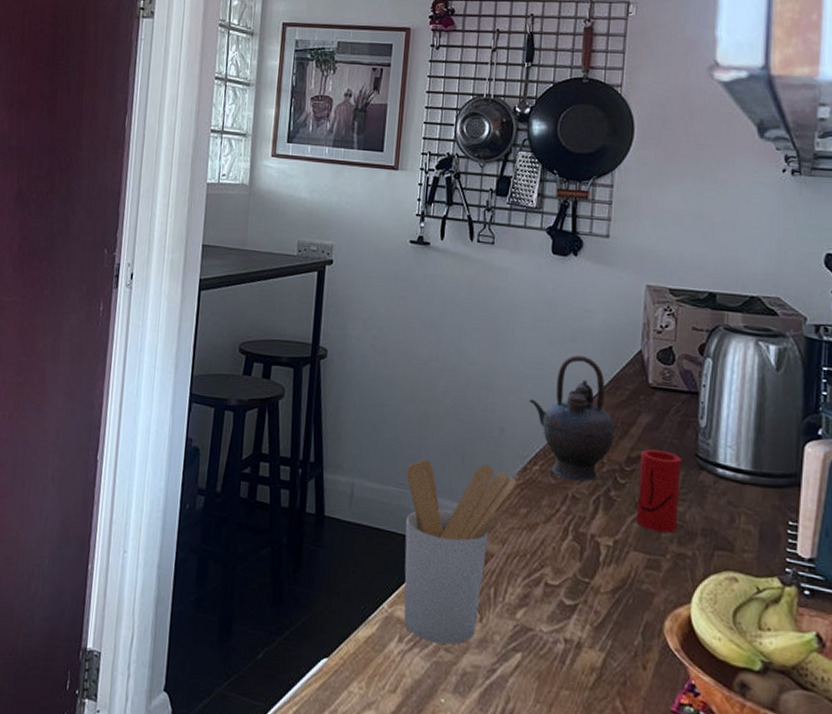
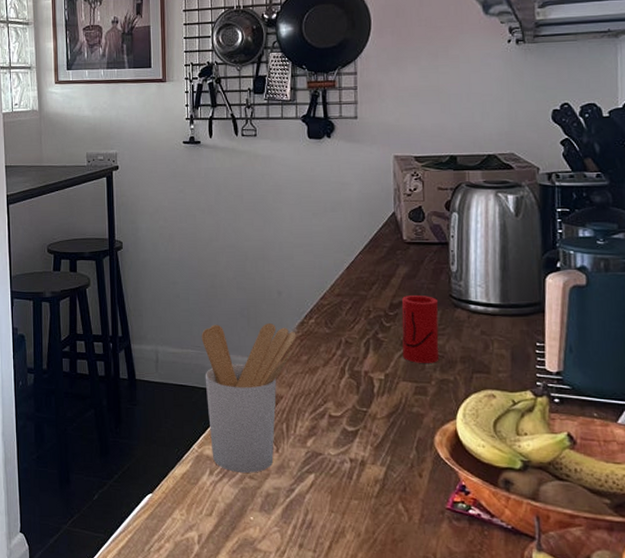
teapot: present [529,354,615,482] -> none [300,222,378,328]

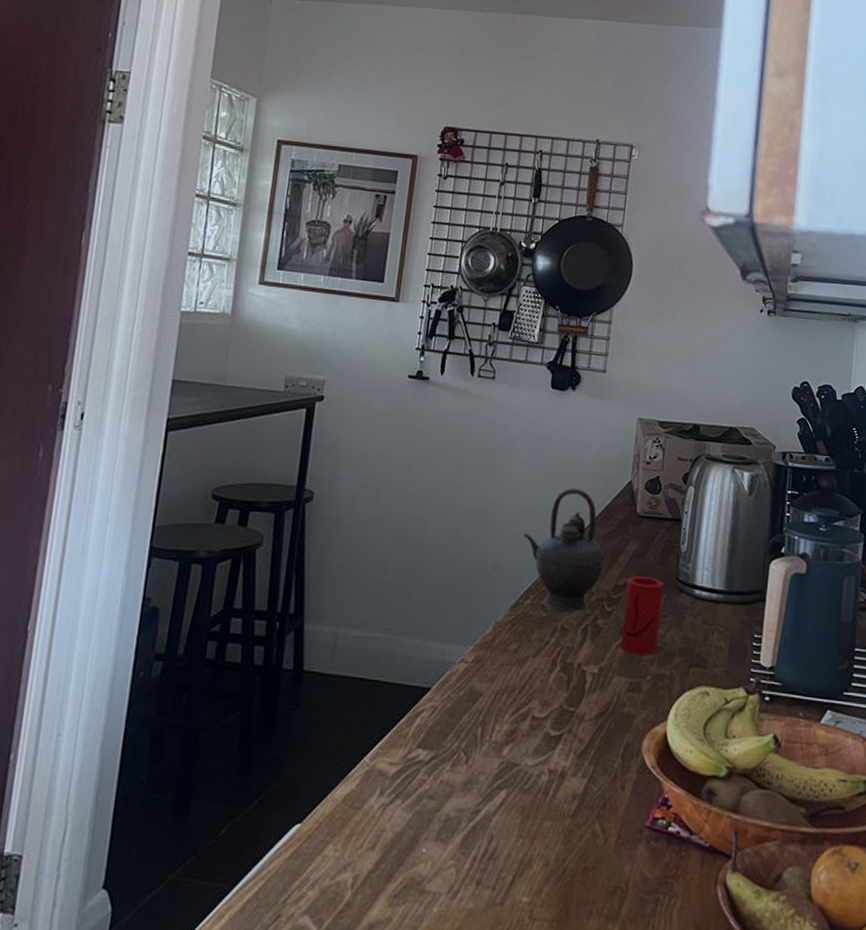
utensil holder: present [201,323,297,473] -> none [386,602,508,791]
teapot: none [300,222,378,328] -> present [523,487,605,612]

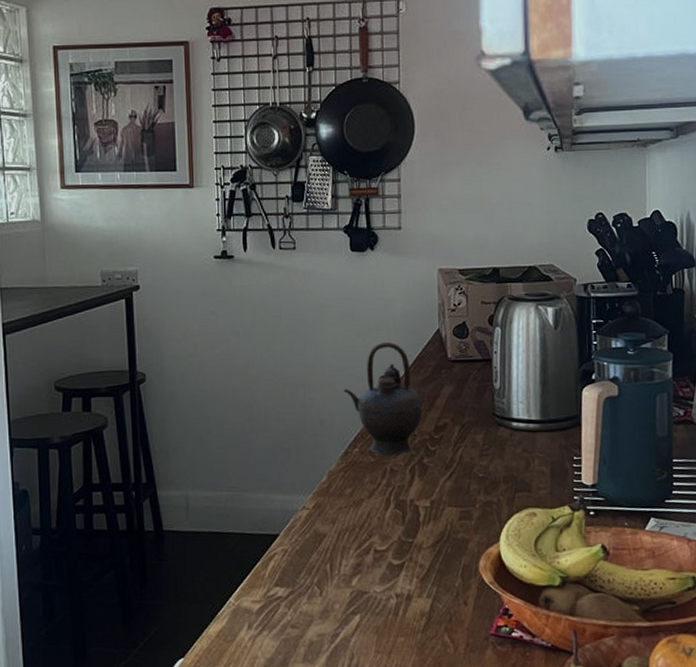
cup: present [621,576,663,655] -> none [446,415,484,487]

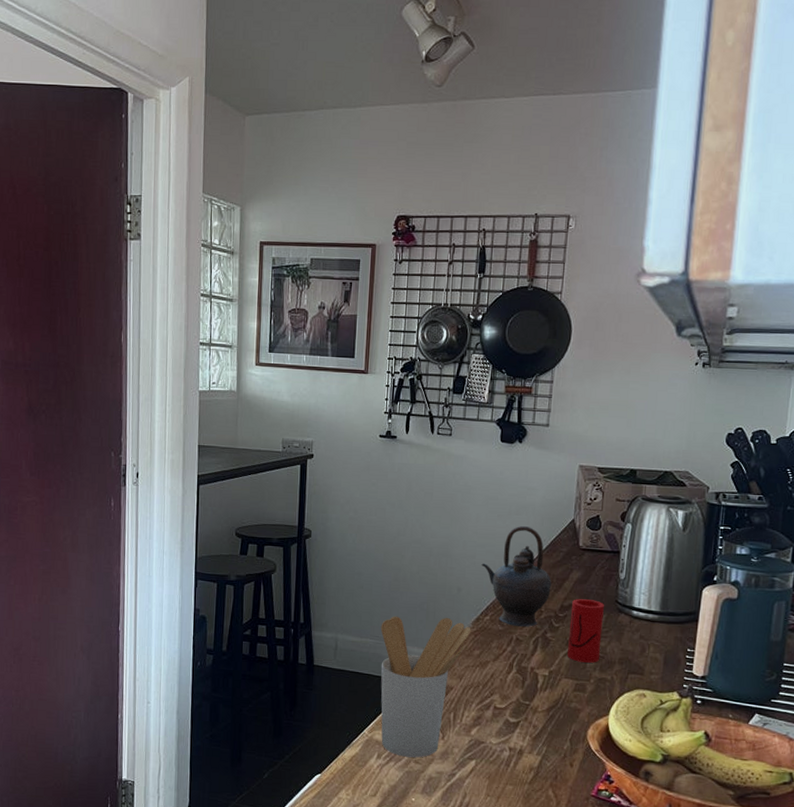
utensil holder: none [237,456,340,623] -> present [380,616,471,758]
cup: none [446,415,484,487] -> present [567,599,604,663]

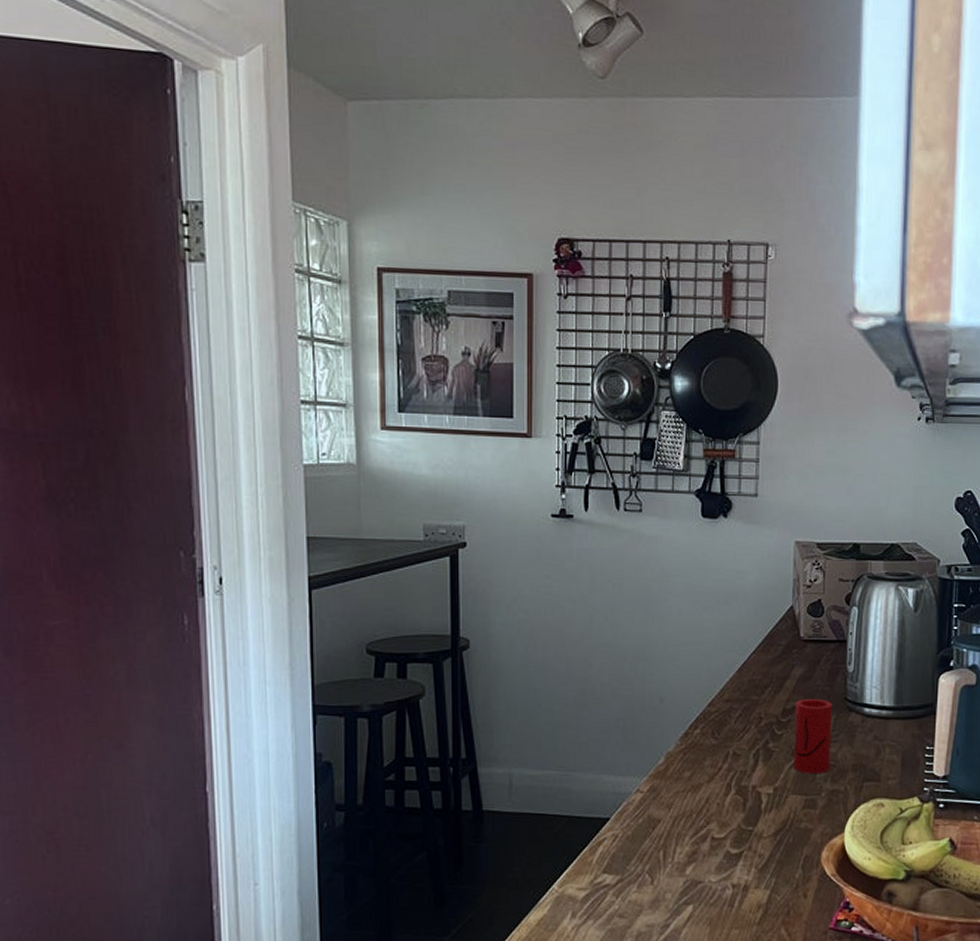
utensil holder: present [380,616,471,758] -> none [566,736,679,912]
teapot: present [481,525,552,627] -> none [687,616,771,738]

